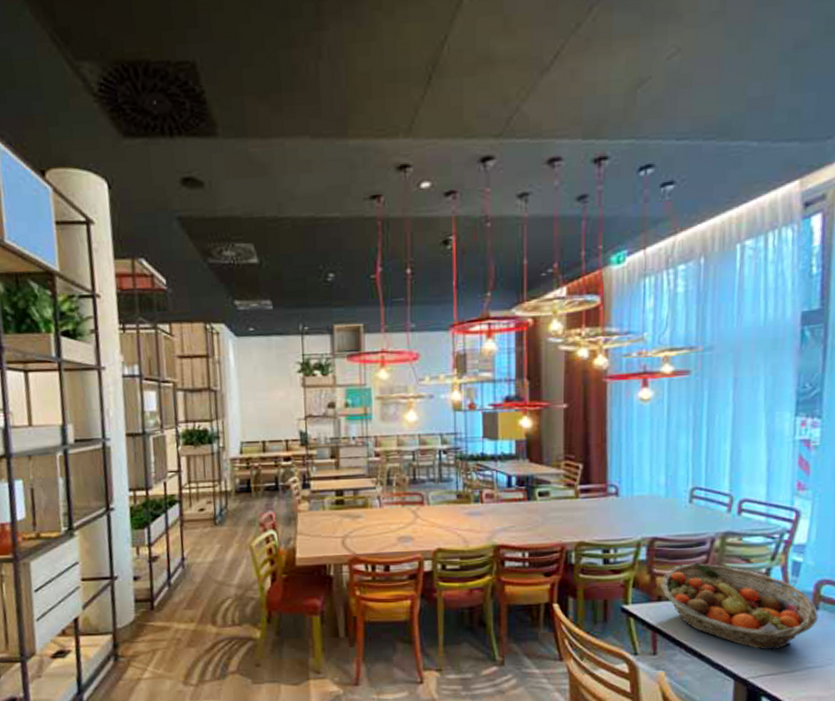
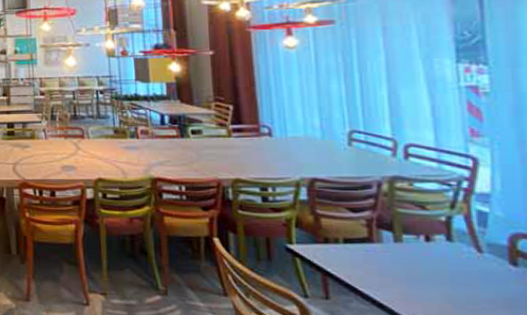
fruit basket: present [661,563,819,650] -> none [326,206,519,307]

